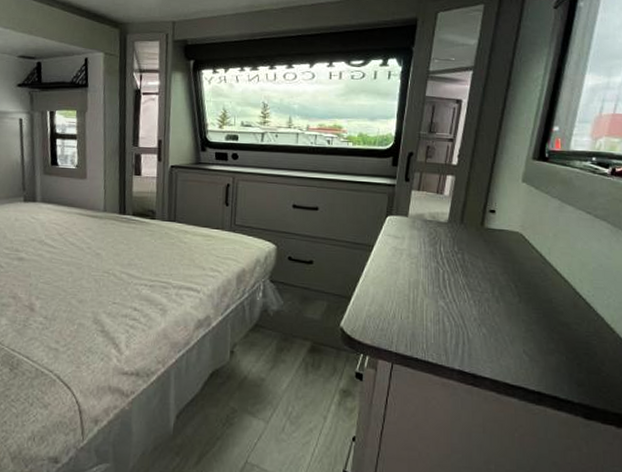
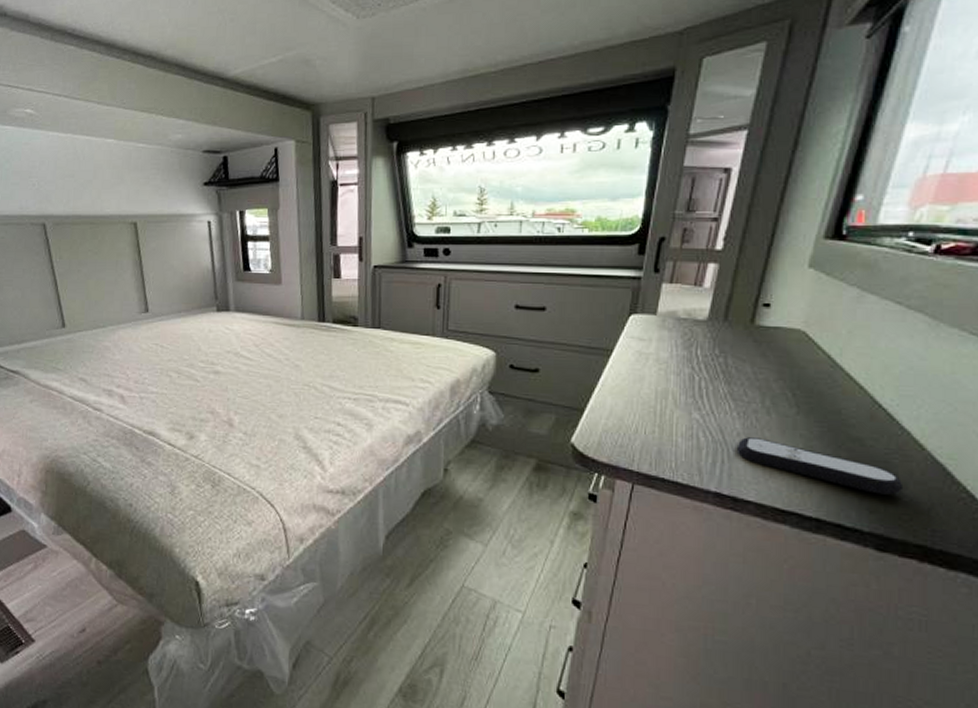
remote control: none [474,322,602,371] -> present [736,437,904,495]

